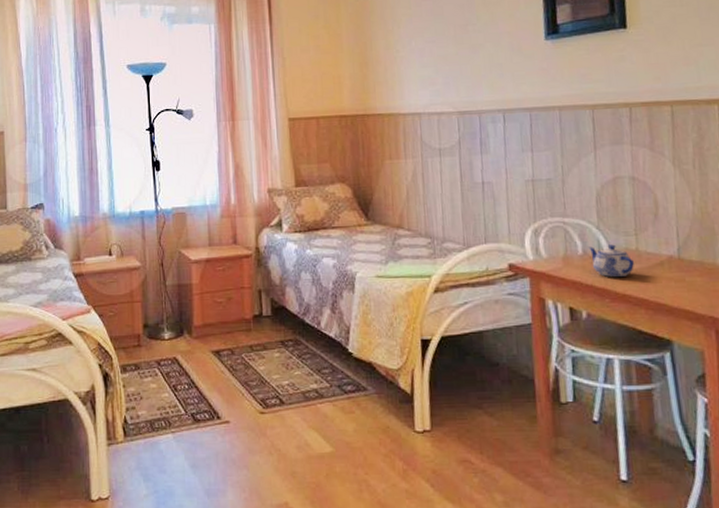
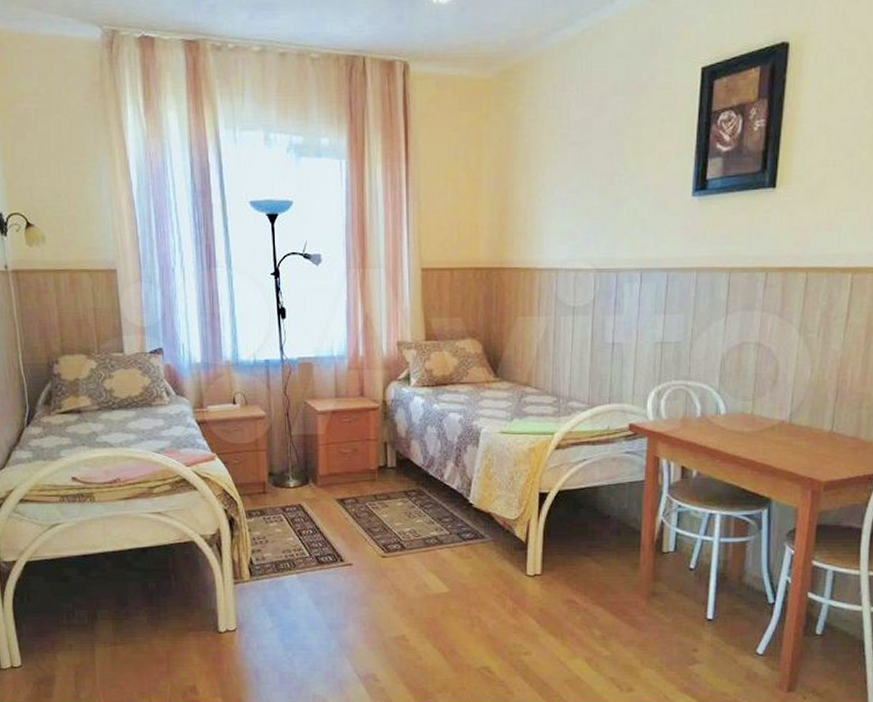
teapot: present [588,244,634,278] -> none [707,408,747,440]

